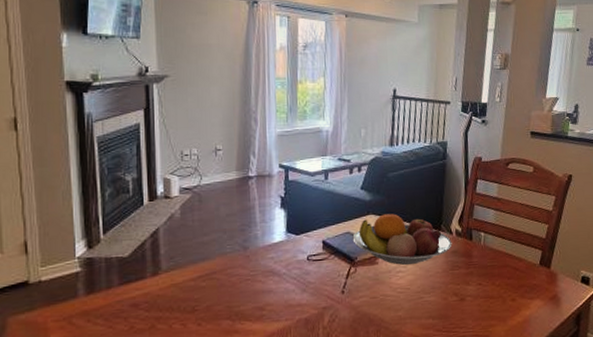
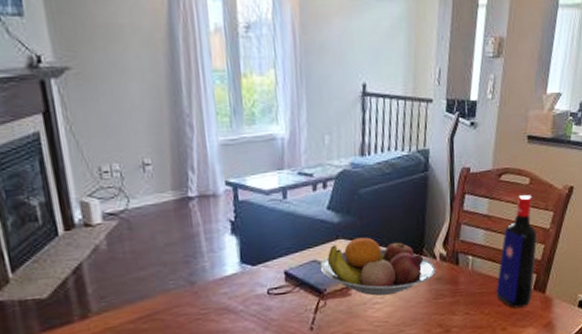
liquor bottle: none [505,180,542,282] -> present [496,194,538,309]

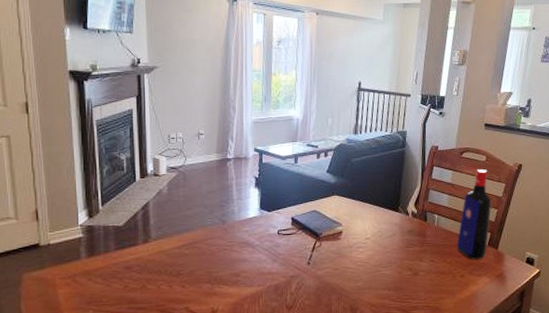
fruit bowl: present [320,237,436,296] -> none [318,195,408,241]

